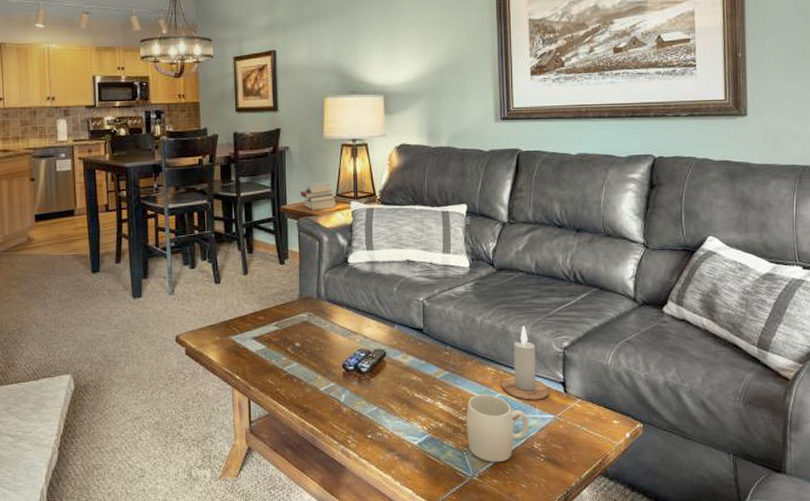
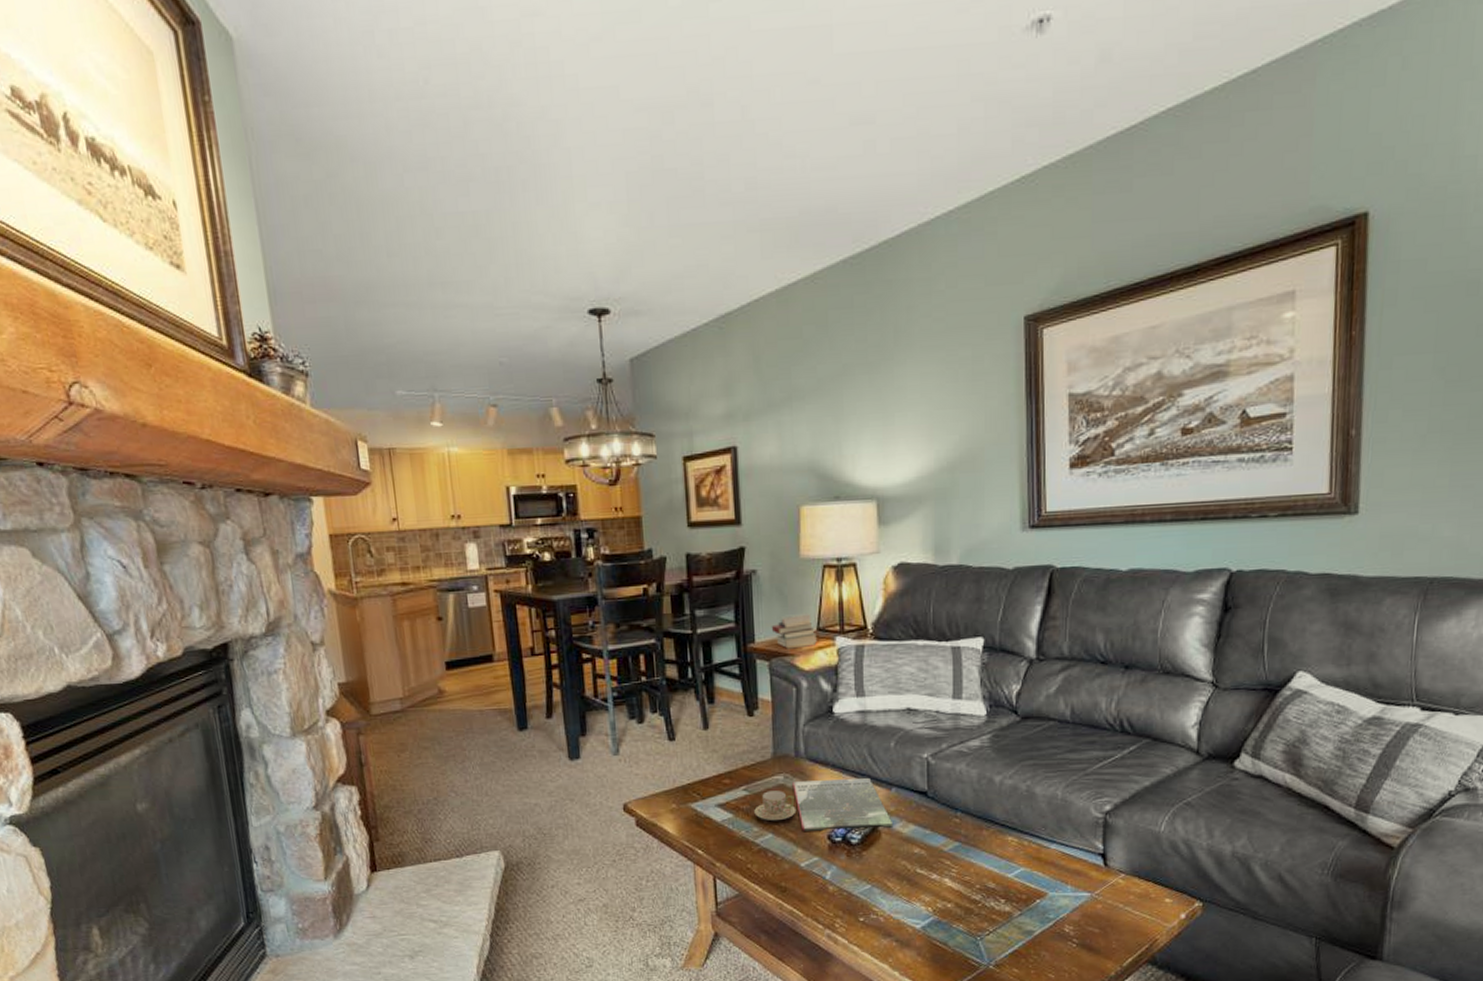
teacup: none [283,326,318,352] -> present [754,791,797,821]
magazine: none [315,317,396,361] -> present [792,778,894,831]
mug: present [466,394,528,462] -> none [981,868,1058,948]
candle: present [501,325,550,400] -> none [1025,786,1087,876]

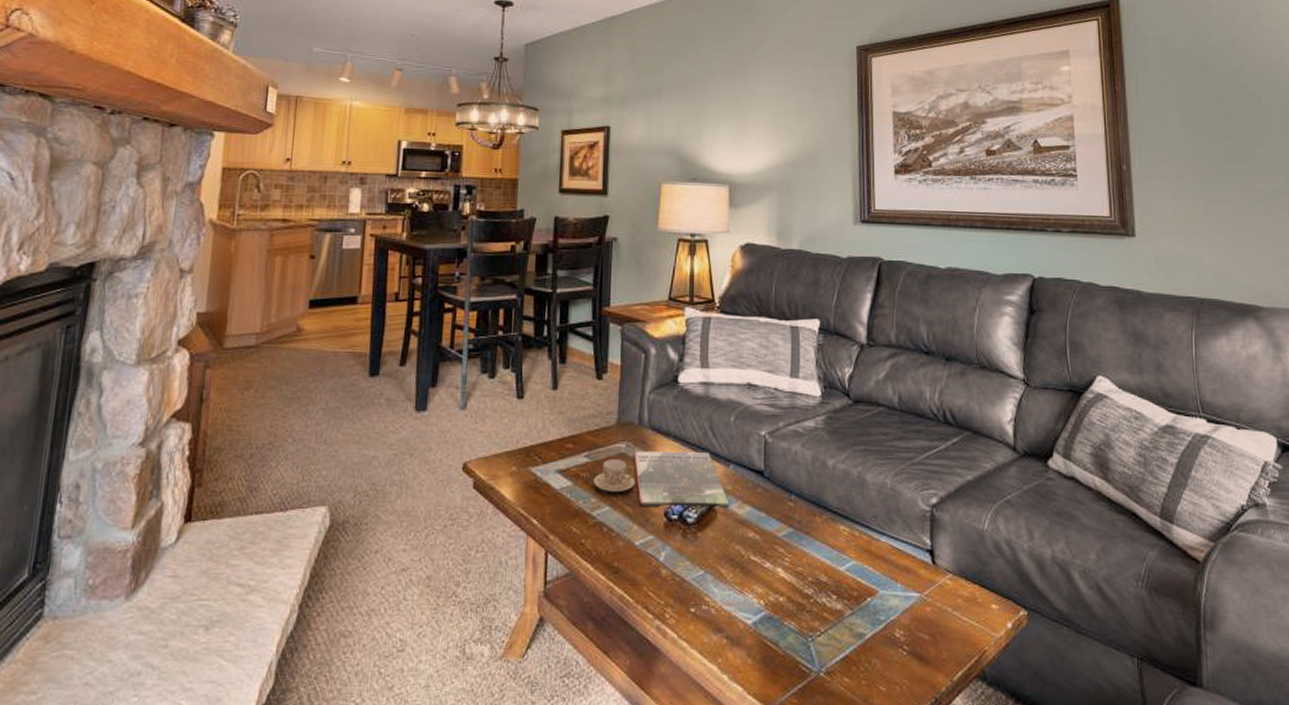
books: present [771,612,818,649] -> none [626,281,669,316]

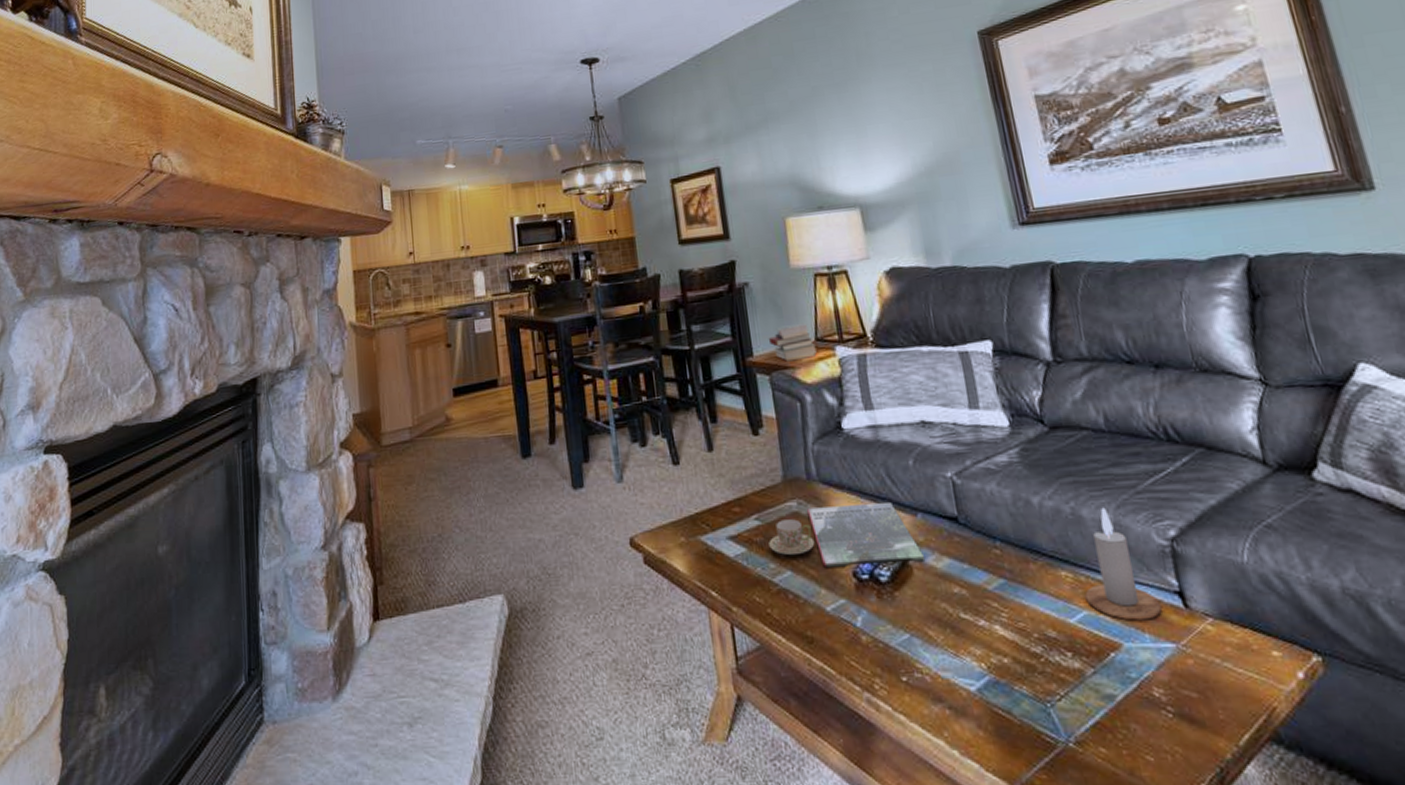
books: none [626,281,669,316] -> present [768,322,818,362]
candle: none [856,474,916,572] -> present [1085,507,1163,621]

